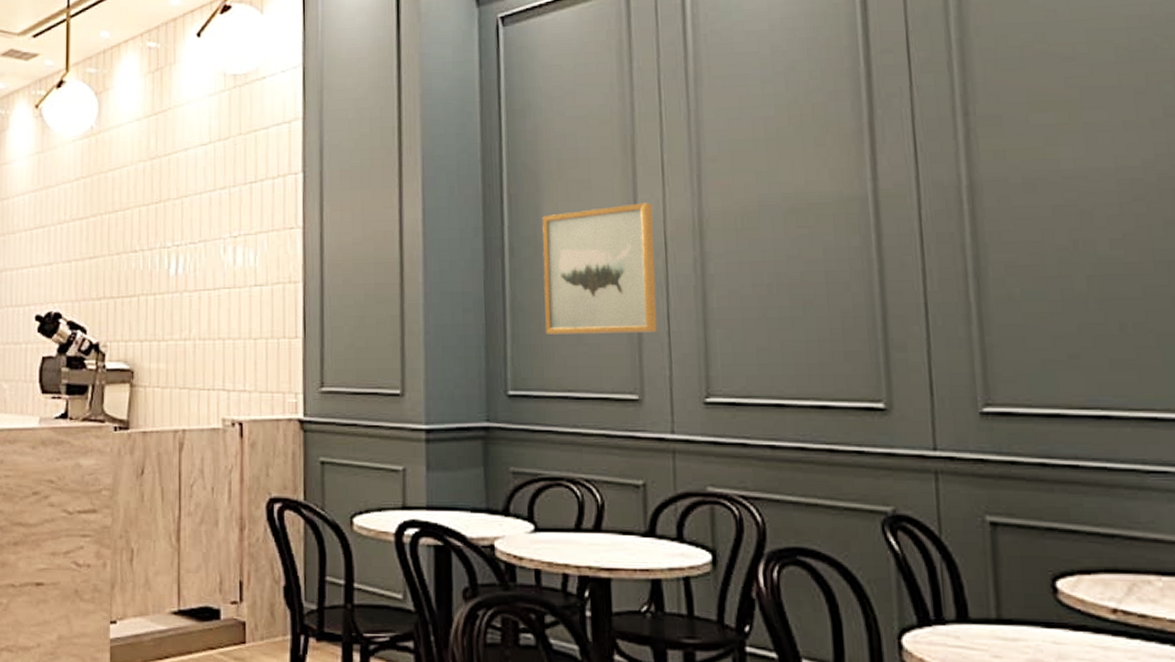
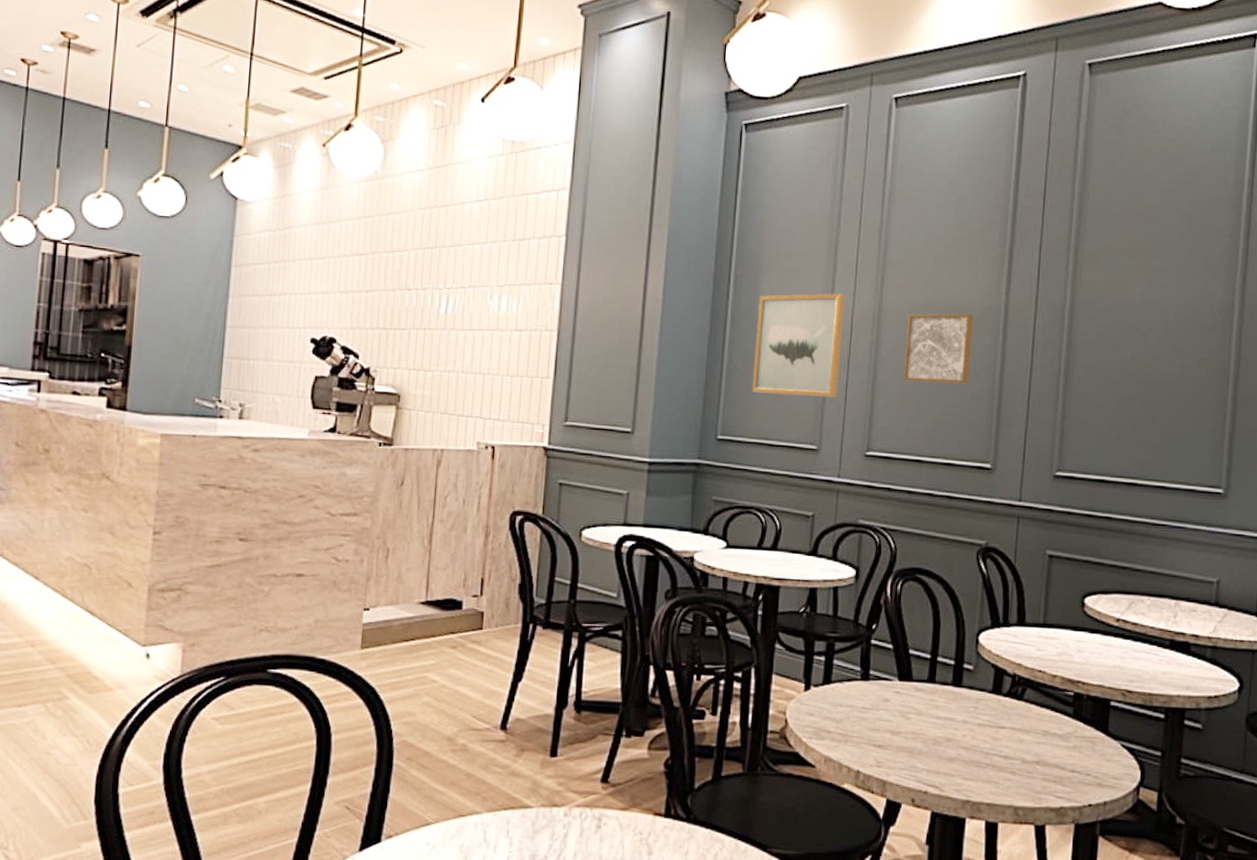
wall art: none [740,209,836,304] -> present [903,313,974,384]

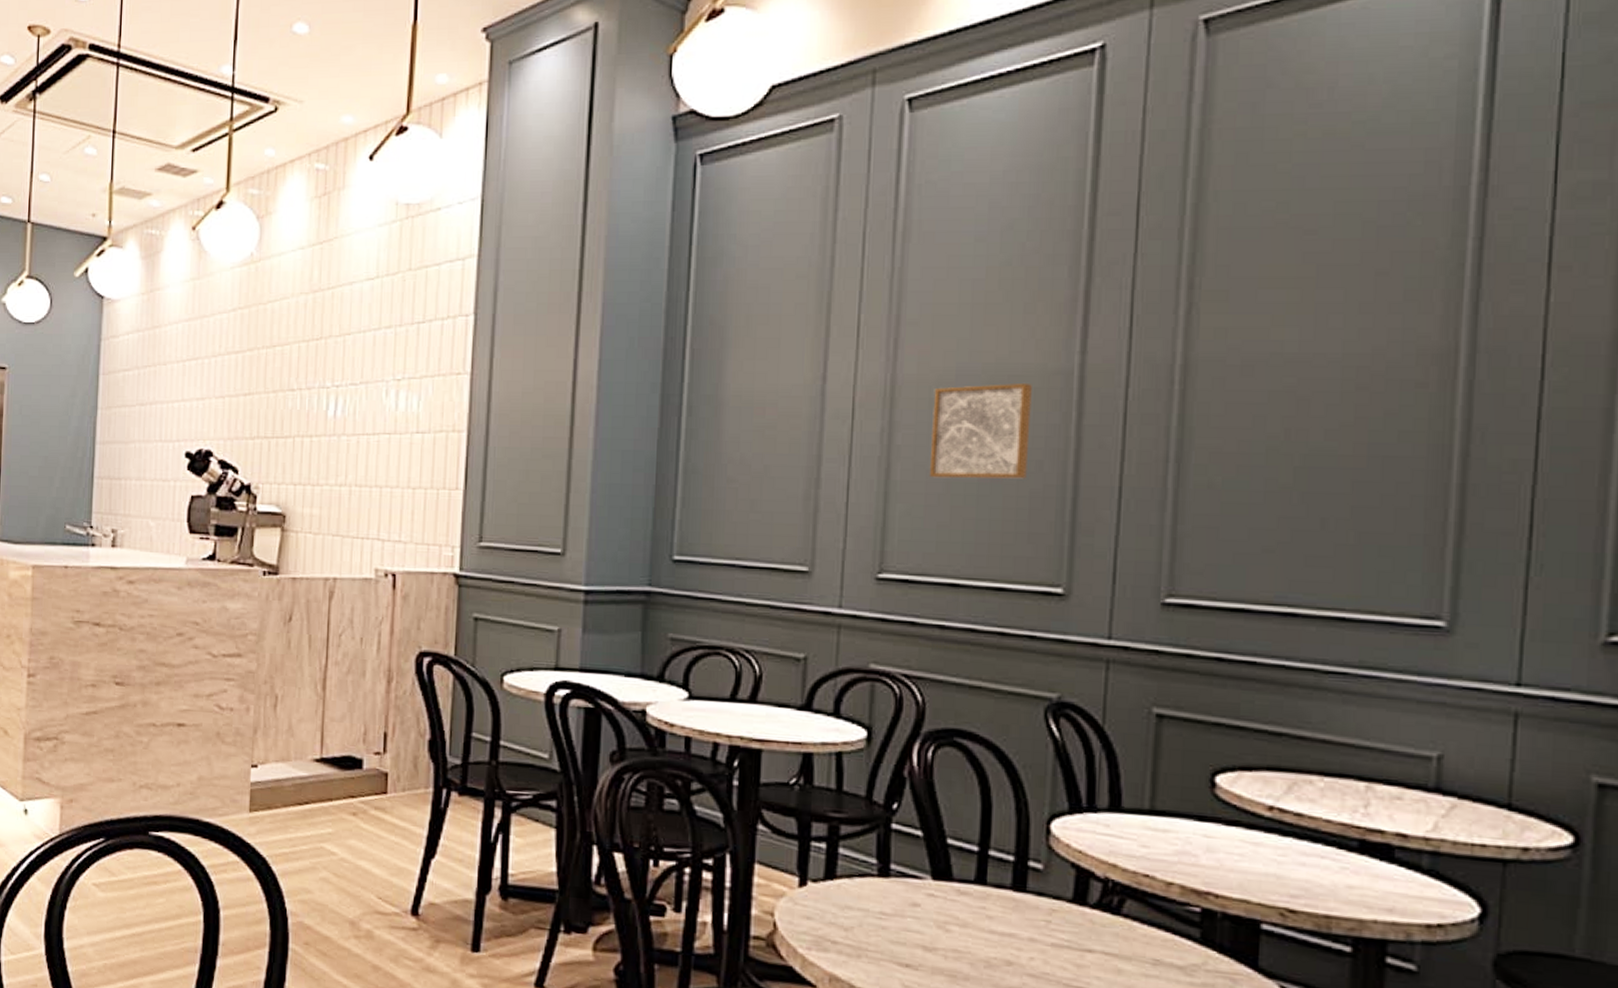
wall art: present [751,293,845,398] -> none [717,365,843,503]

